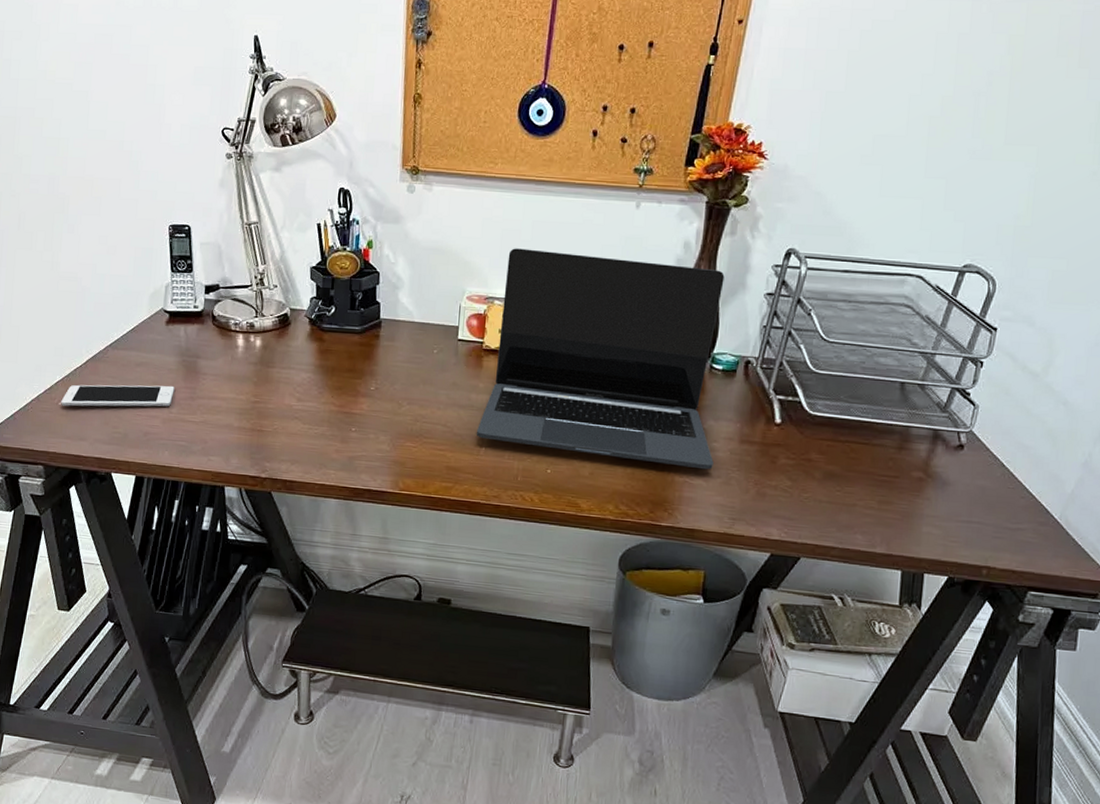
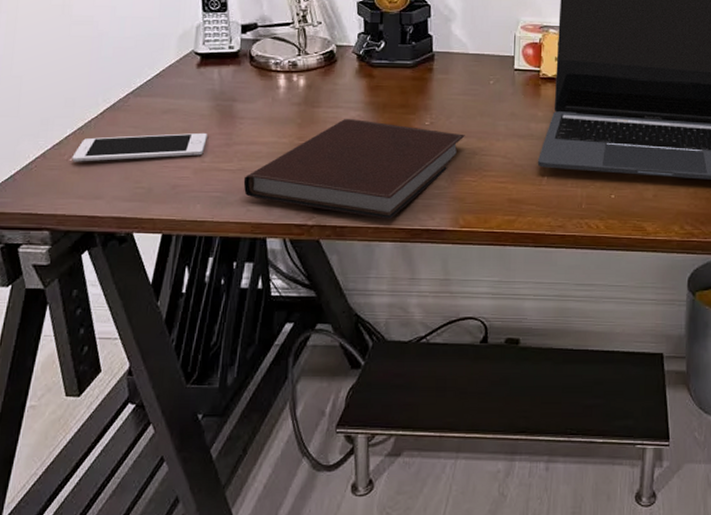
notebook: none [205,380,408,479] -> present [243,119,465,220]

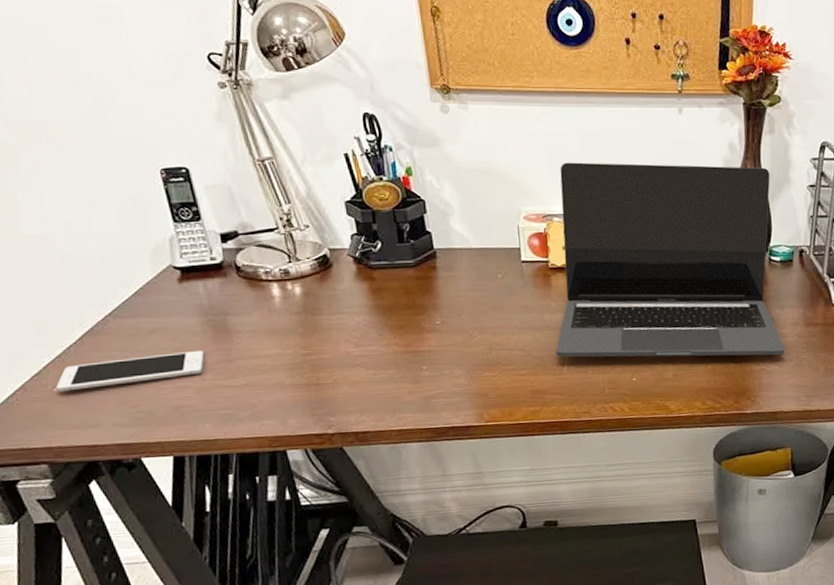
notebook: present [243,119,465,220] -> none [251,324,479,422]

